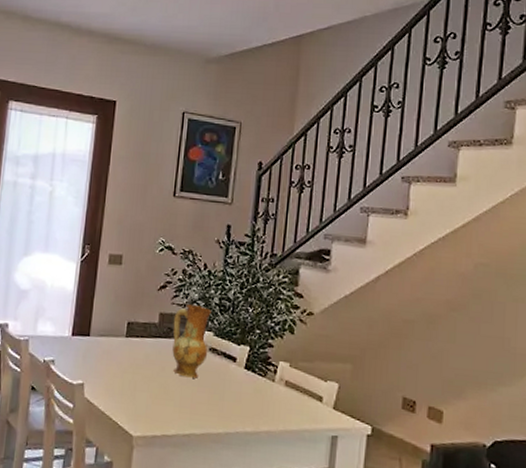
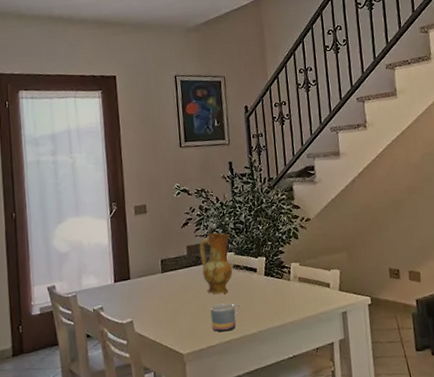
mug: none [171,388,211,424] -> present [210,302,242,333]

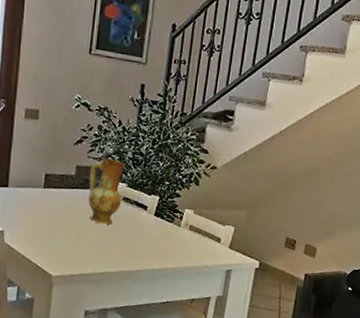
mug: present [210,302,242,333] -> none [88,233,123,263]

